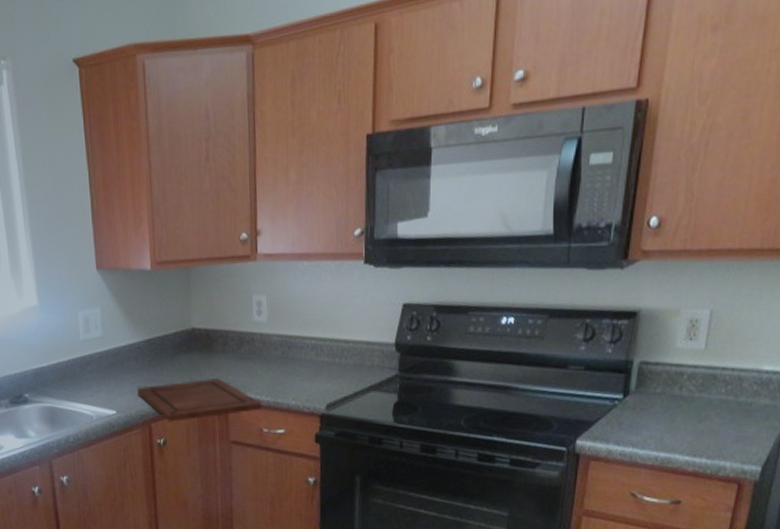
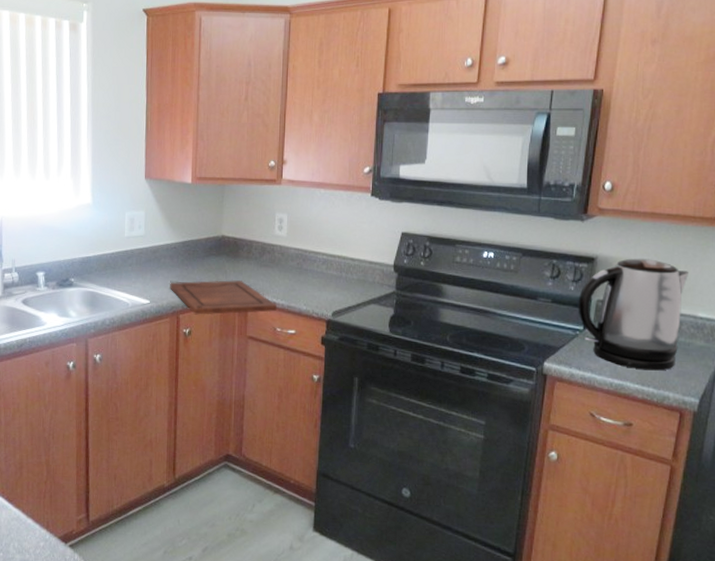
kettle: none [616,306,752,439] -> present [578,258,688,371]

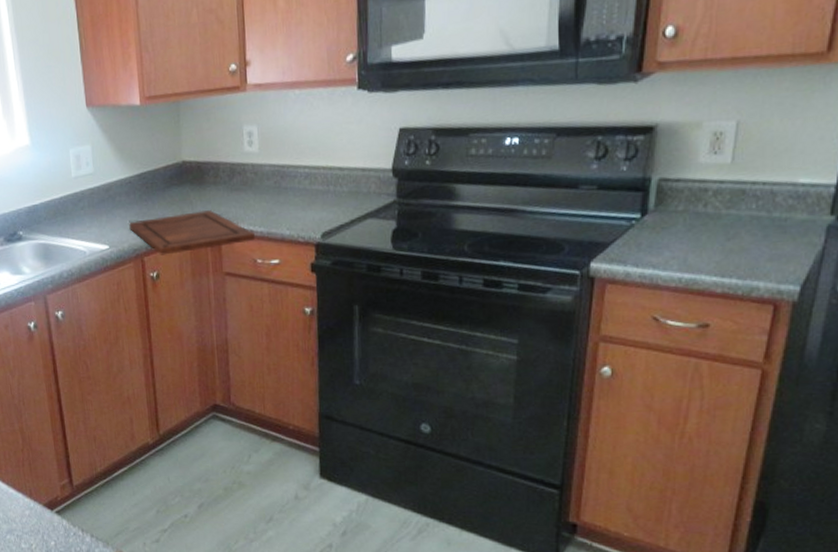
kettle: present [578,258,688,371] -> none [632,118,785,258]

